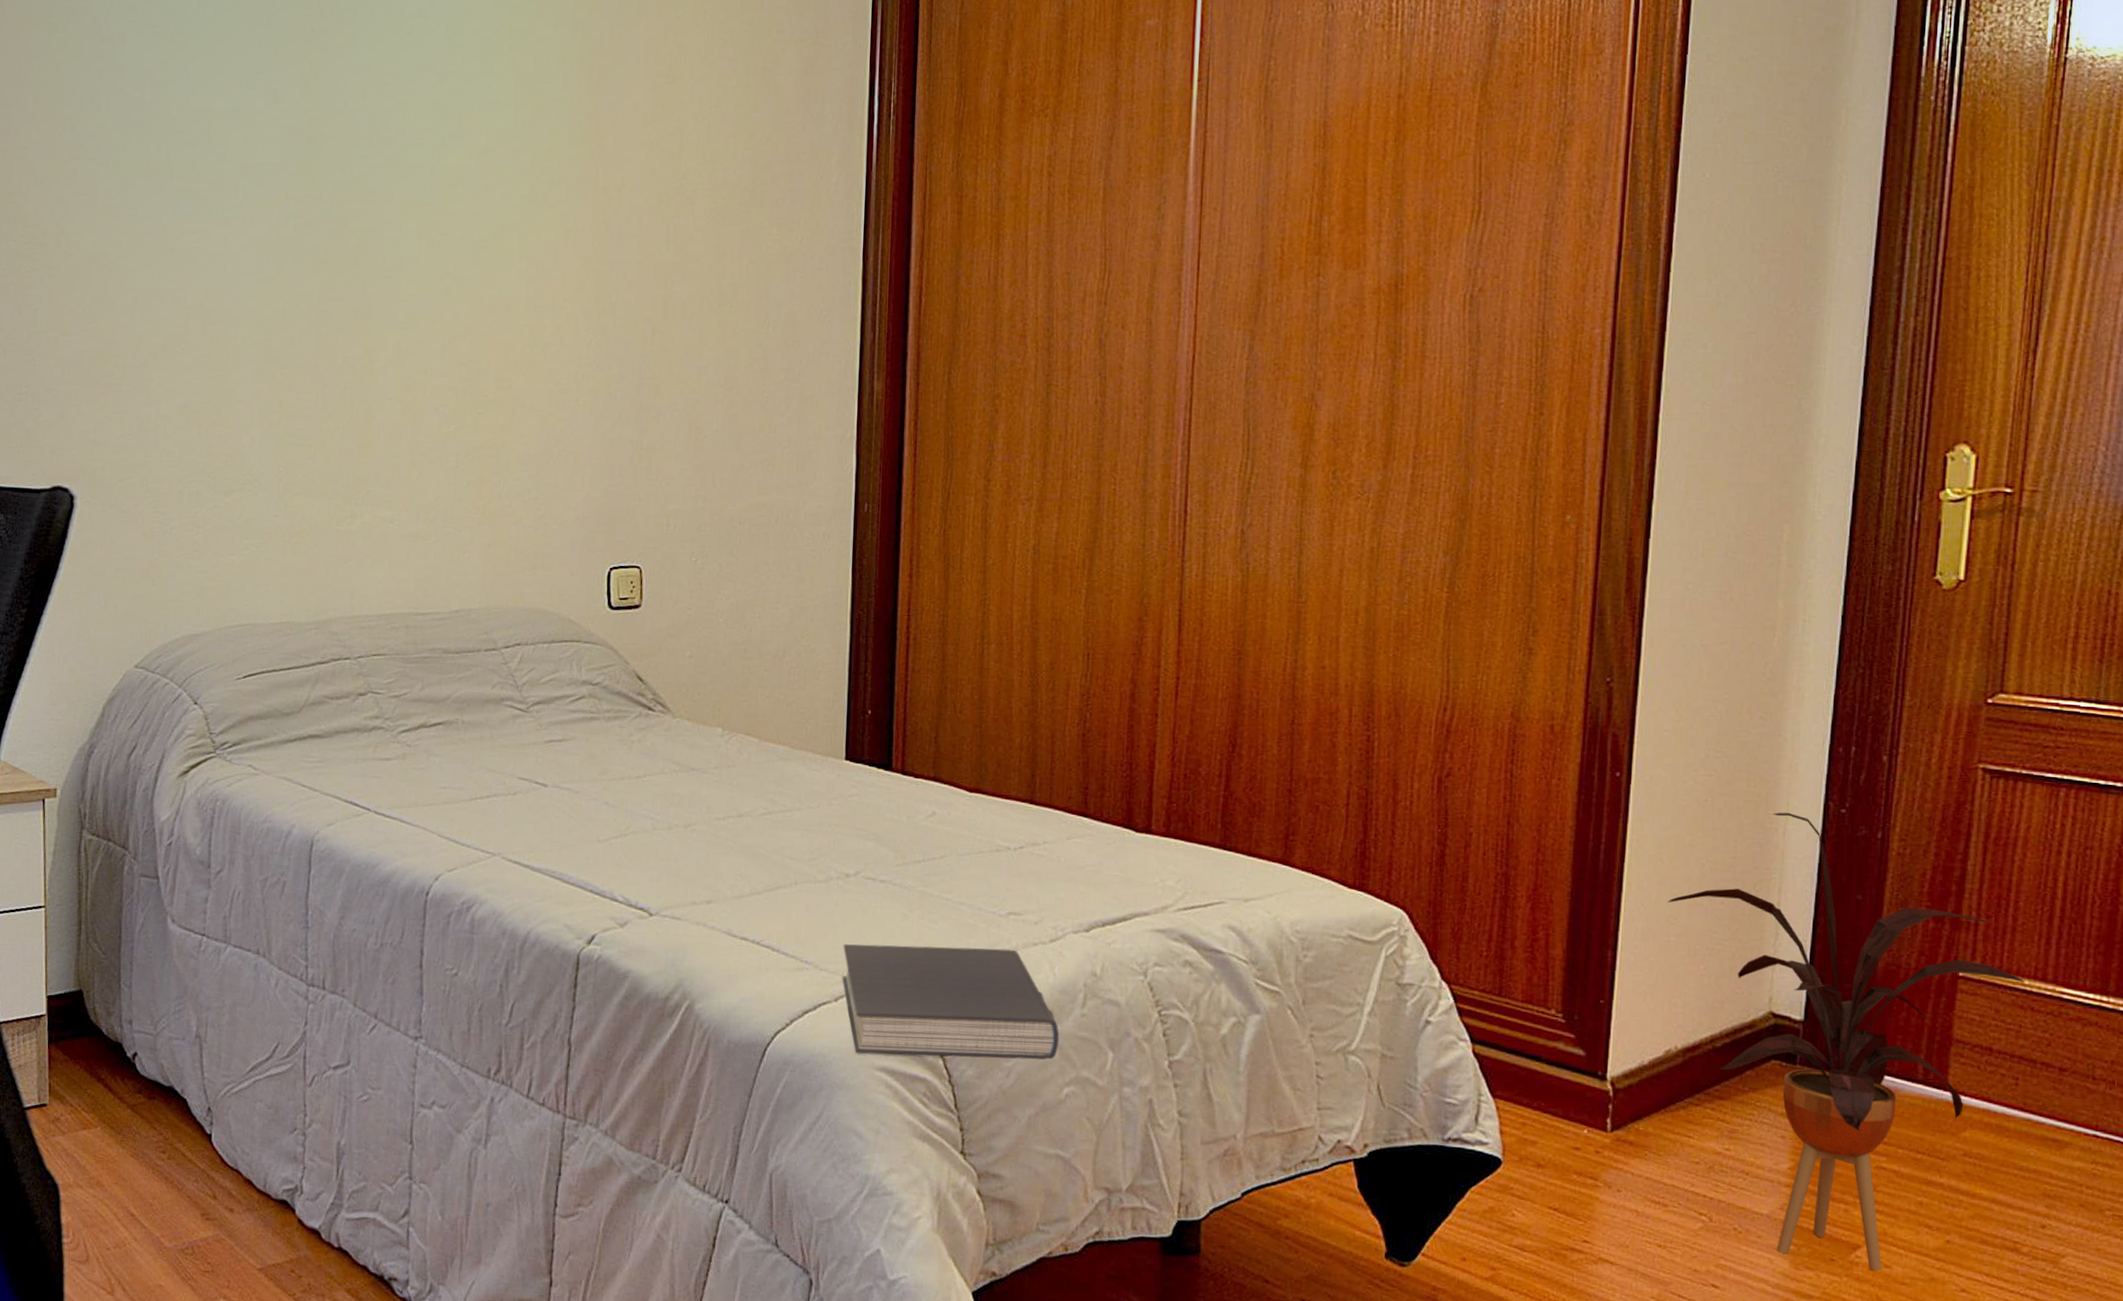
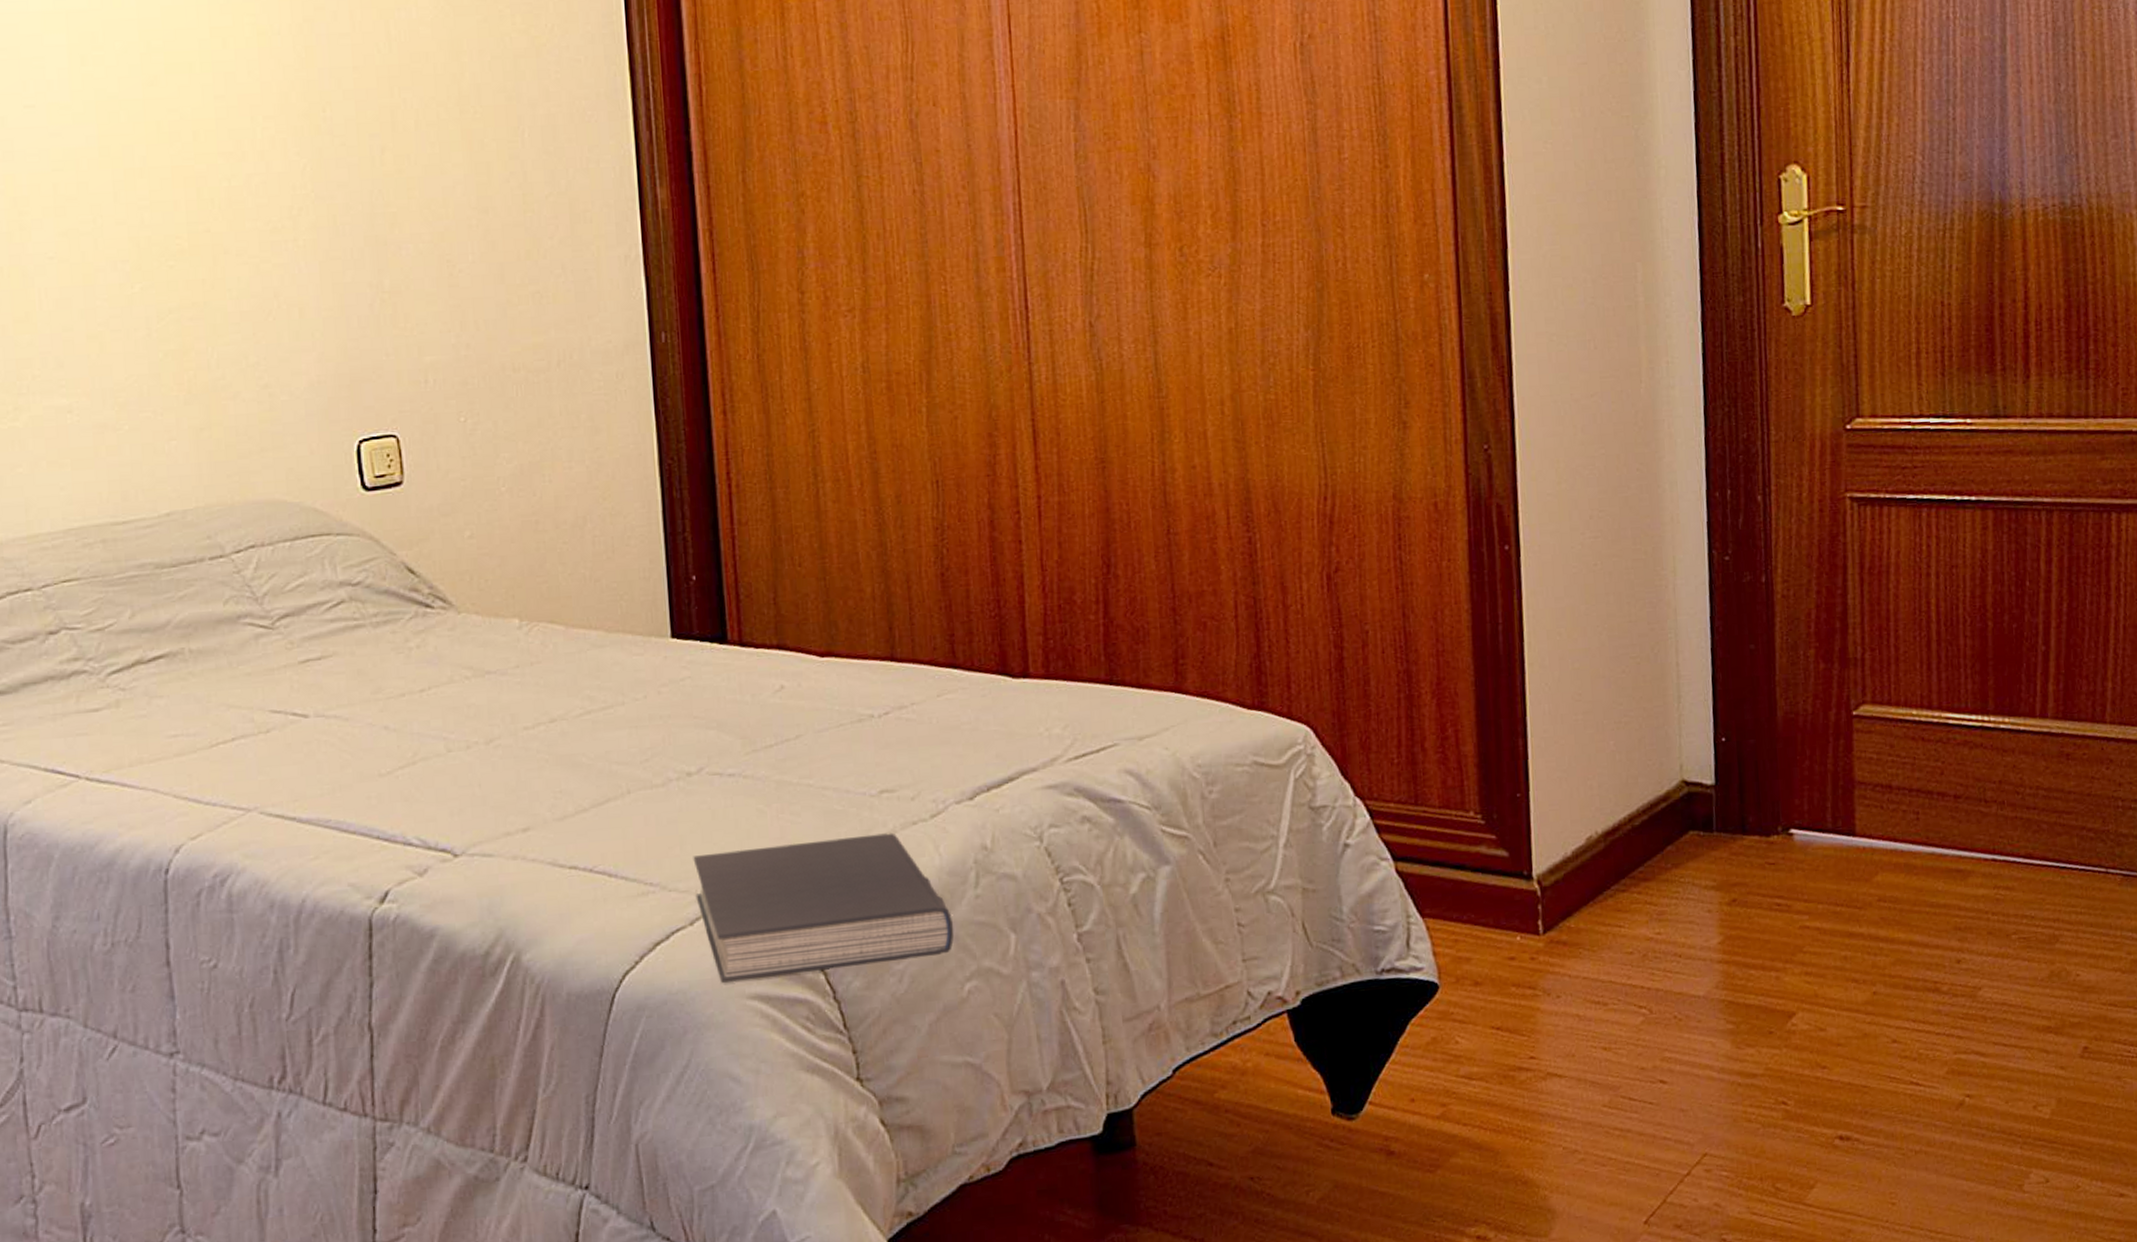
house plant: present [1667,813,2025,1271] -> none [1570,567,1913,1037]

